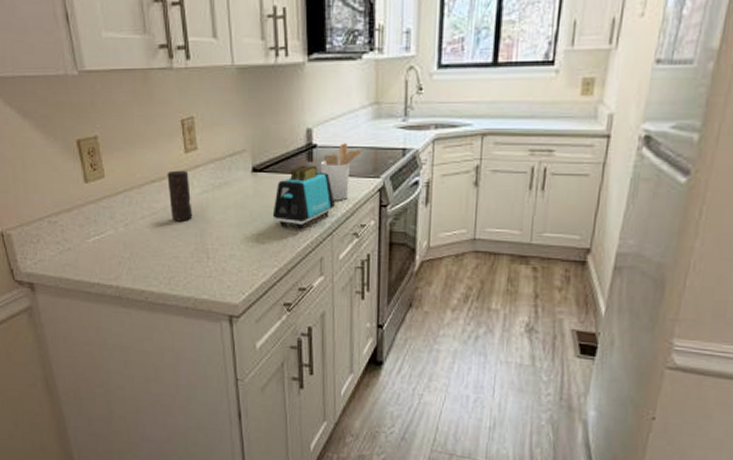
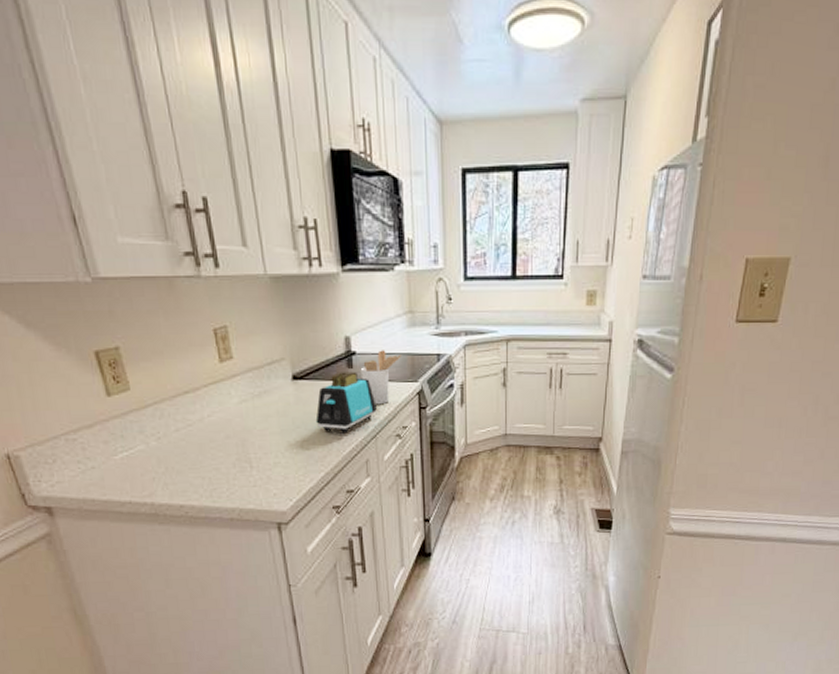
candle: present [167,170,193,221] -> none [201,380,232,432]

